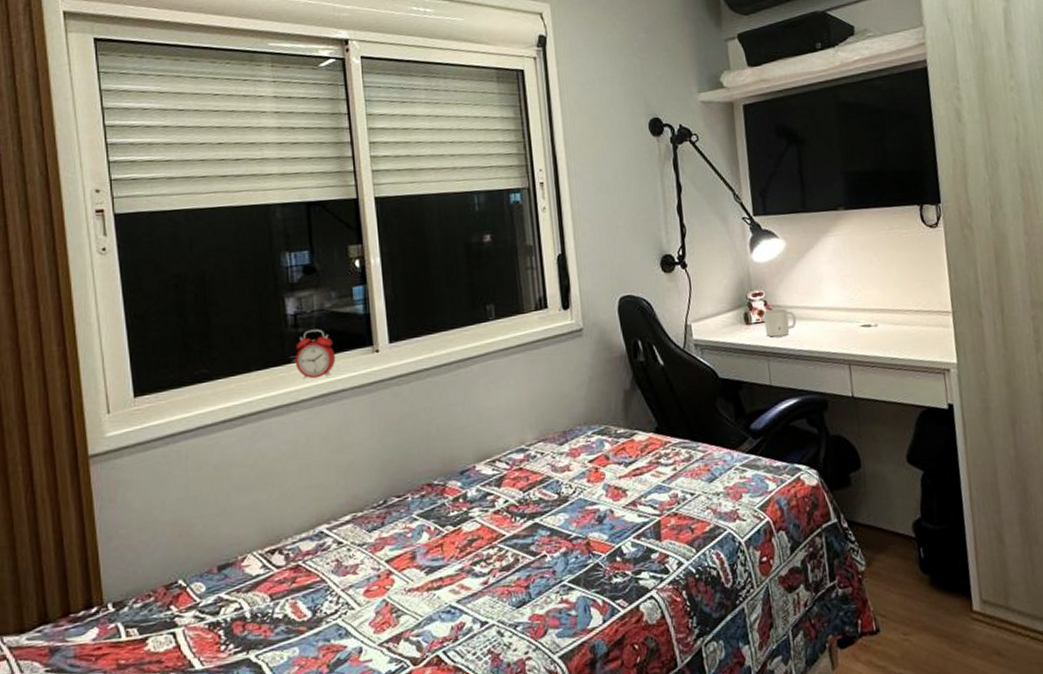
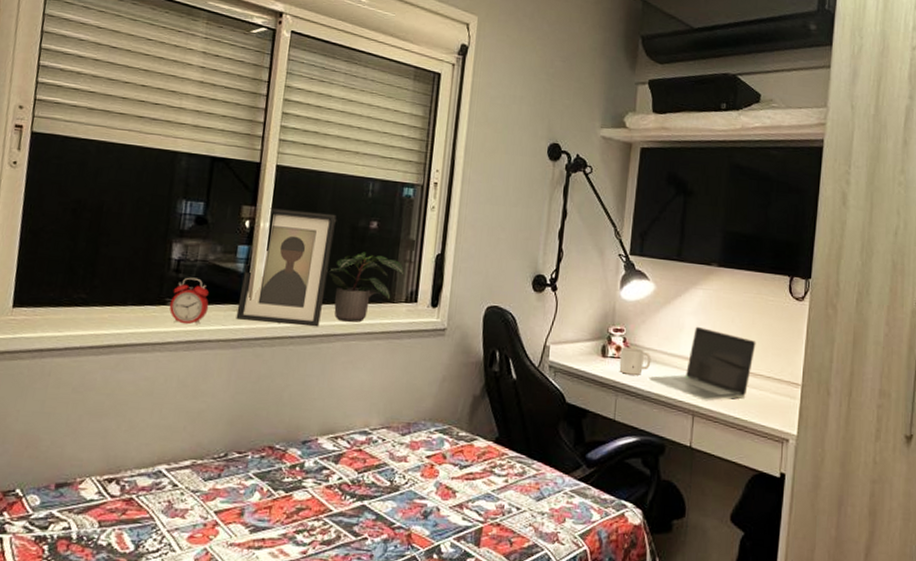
picture frame: none [364,235,453,364] -> present [236,208,337,327]
potted plant: none [449,267,529,344] -> present [326,251,405,323]
laptop: none [797,274,899,348] -> present [649,326,756,402]

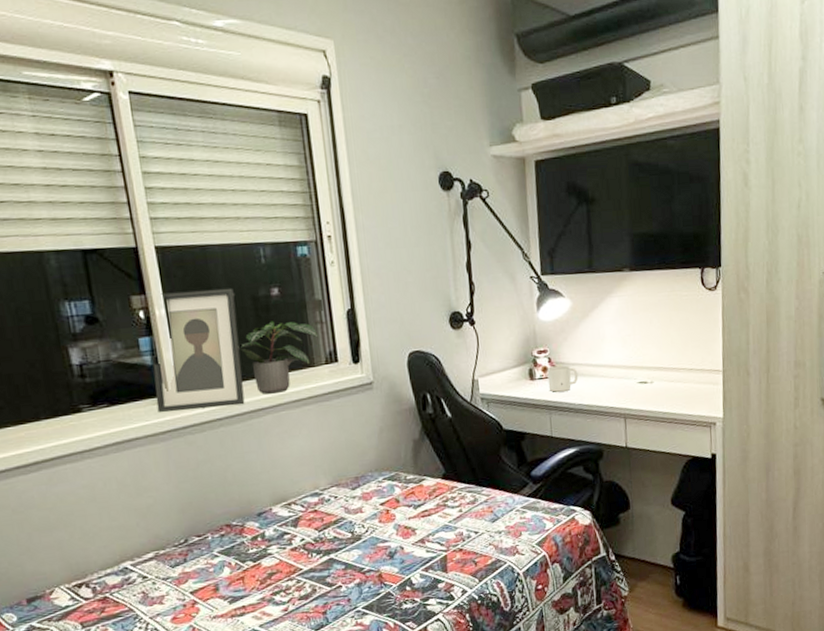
alarm clock: present [169,277,209,325] -> none [84,379,127,429]
laptop: present [649,326,756,402] -> none [578,333,676,403]

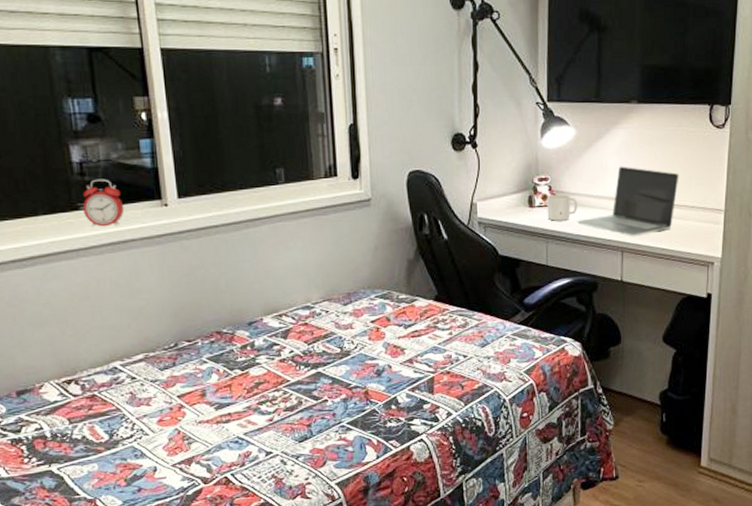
alarm clock: none [84,379,127,429] -> present [82,179,125,227]
picture frame: present [151,288,245,413] -> none [151,95,242,216]
potted plant: present [238,321,319,395] -> none [238,131,319,205]
laptop: none [578,333,676,403] -> present [577,166,679,237]

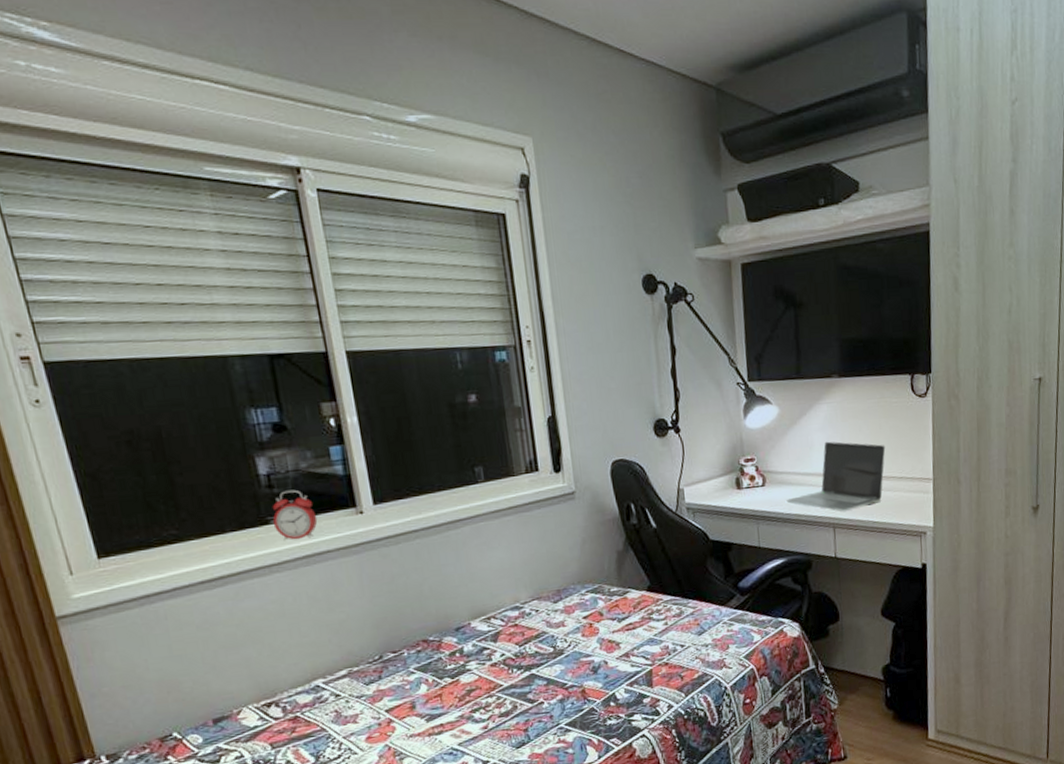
mug: present [547,194,578,221] -> none [754,473,787,502]

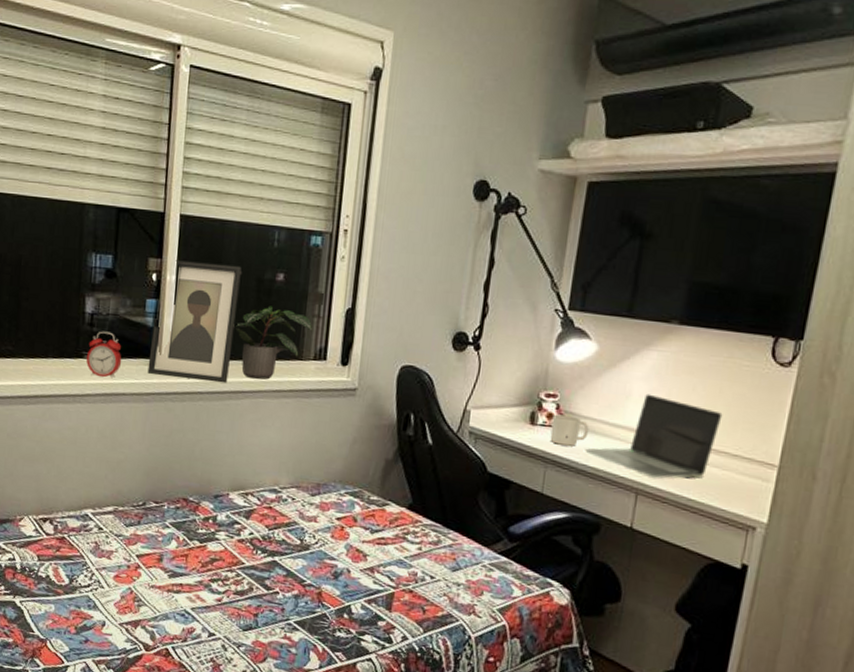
picture frame: none [343,394,442,525] -> present [147,260,243,384]
potted plant: none [434,429,518,506] -> present [233,306,313,381]
mug: none [754,473,787,502] -> present [550,414,589,446]

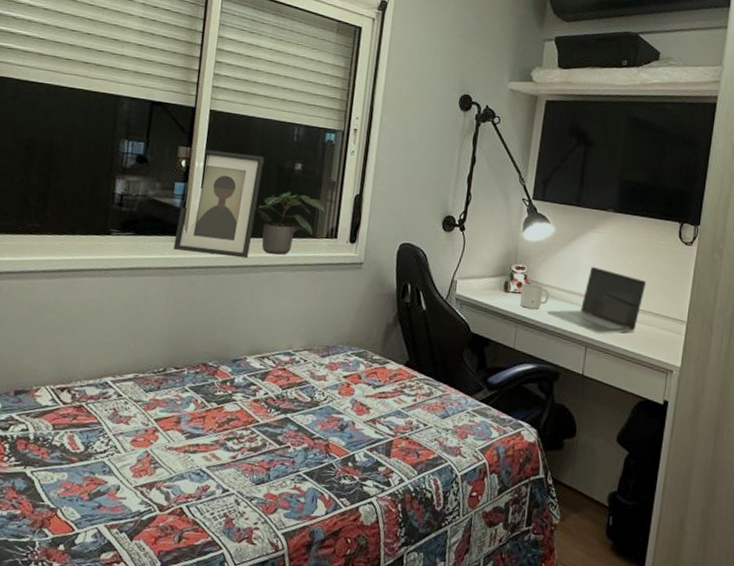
alarm clock: present [86,331,122,379] -> none [113,210,149,254]

